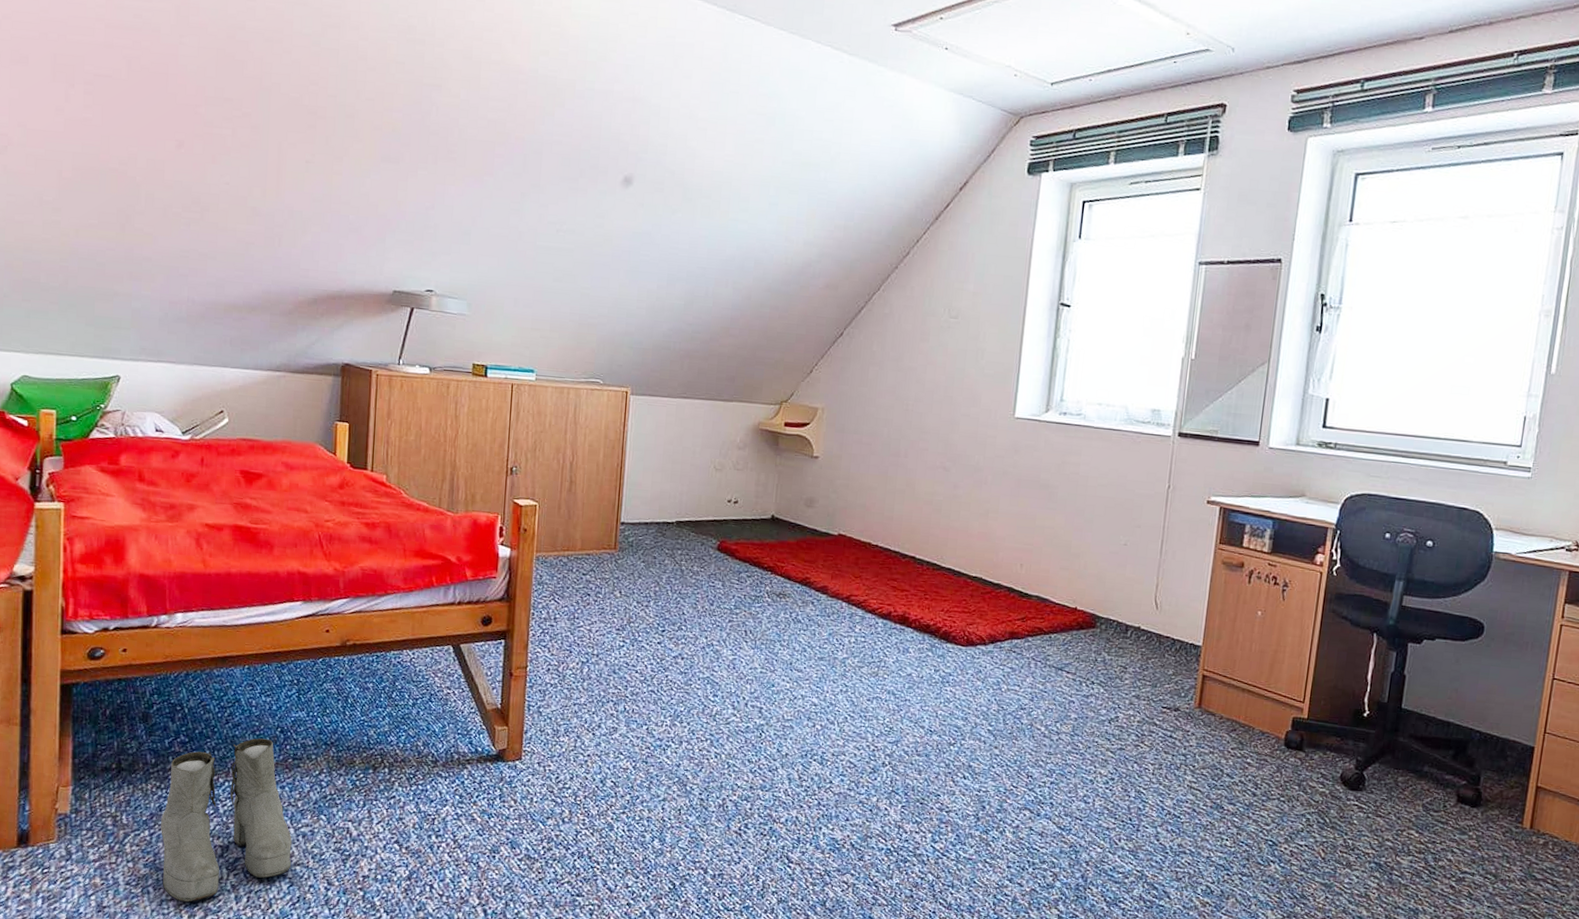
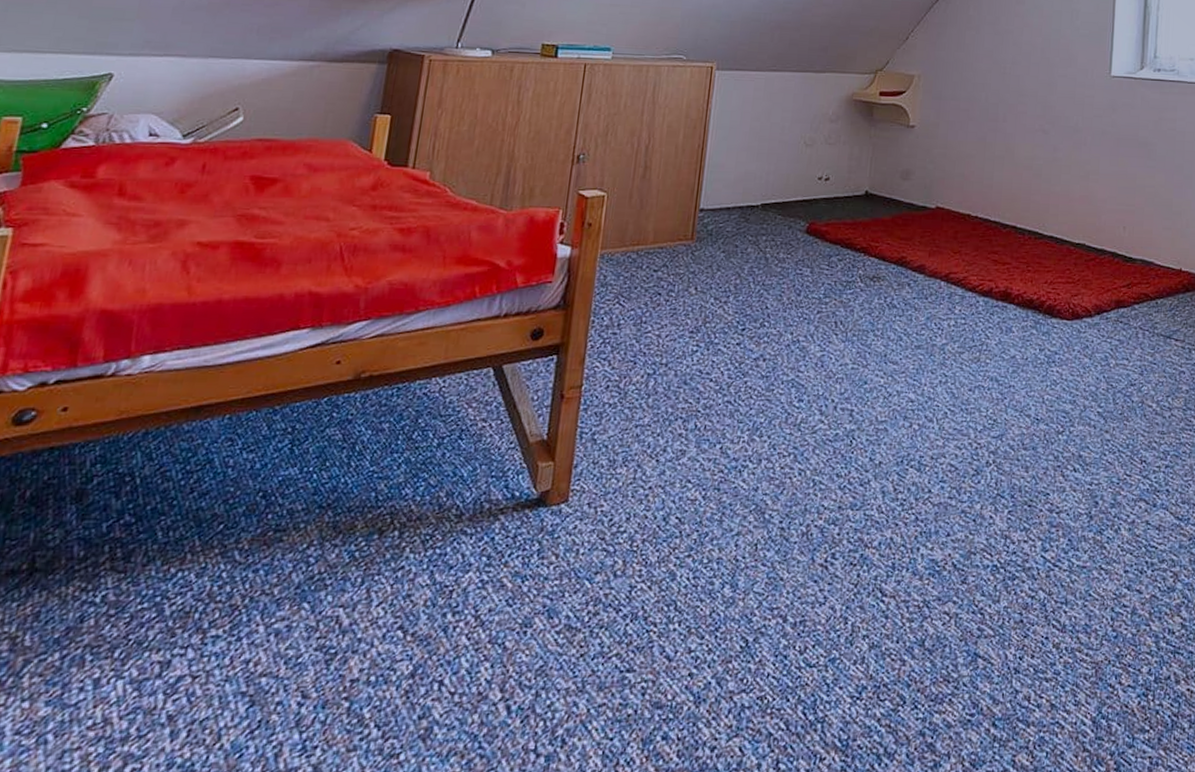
boots: present [160,738,292,903] -> none [68,508,261,750]

